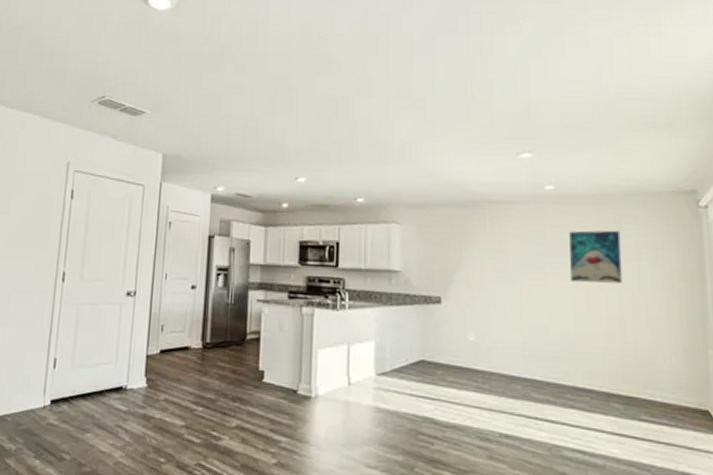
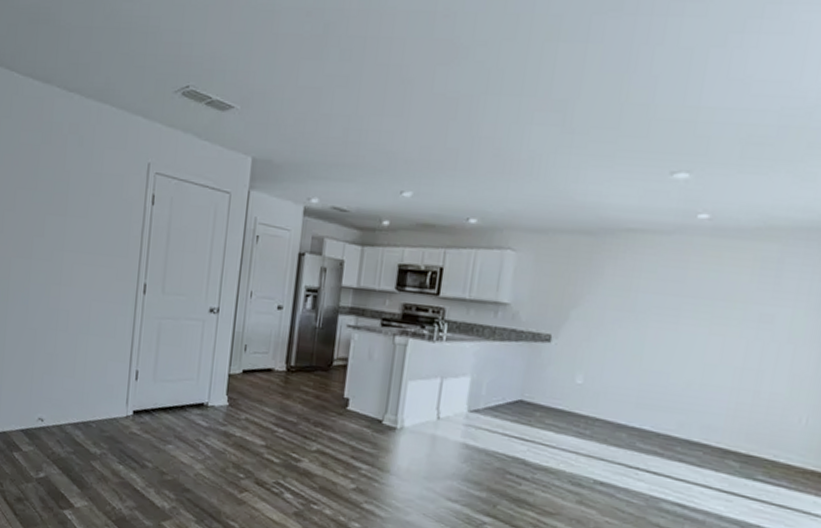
wall art: present [569,230,623,284] -> none [708,269,781,333]

